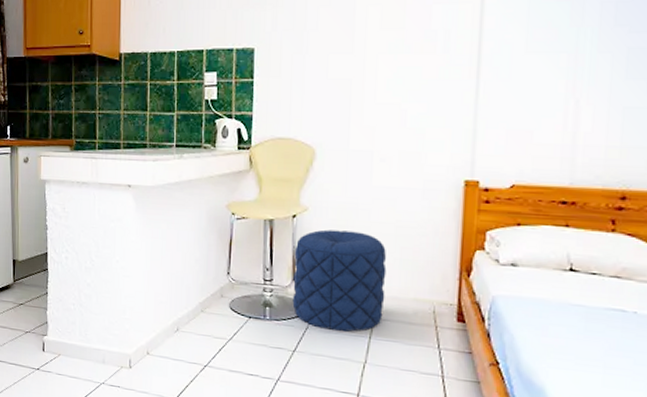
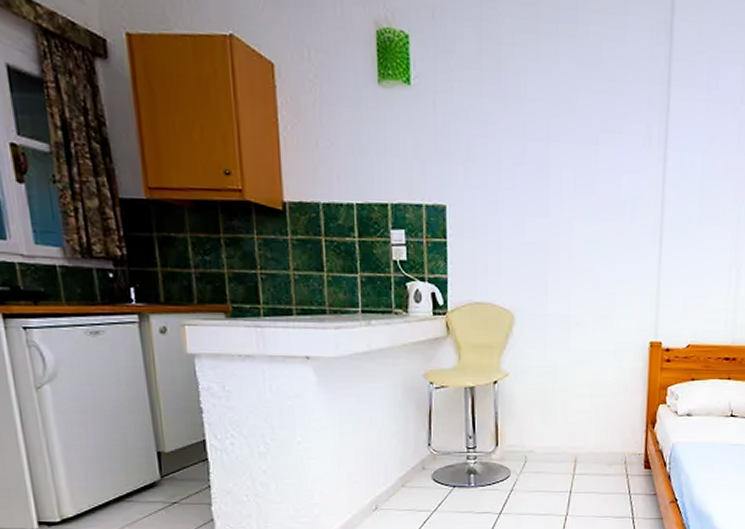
pouf: present [292,229,387,332] -> none [497,394,584,490]

